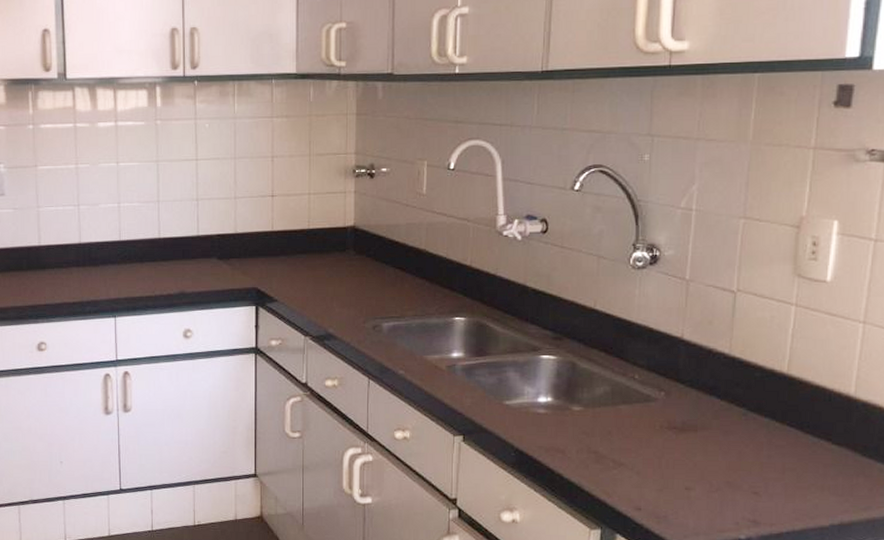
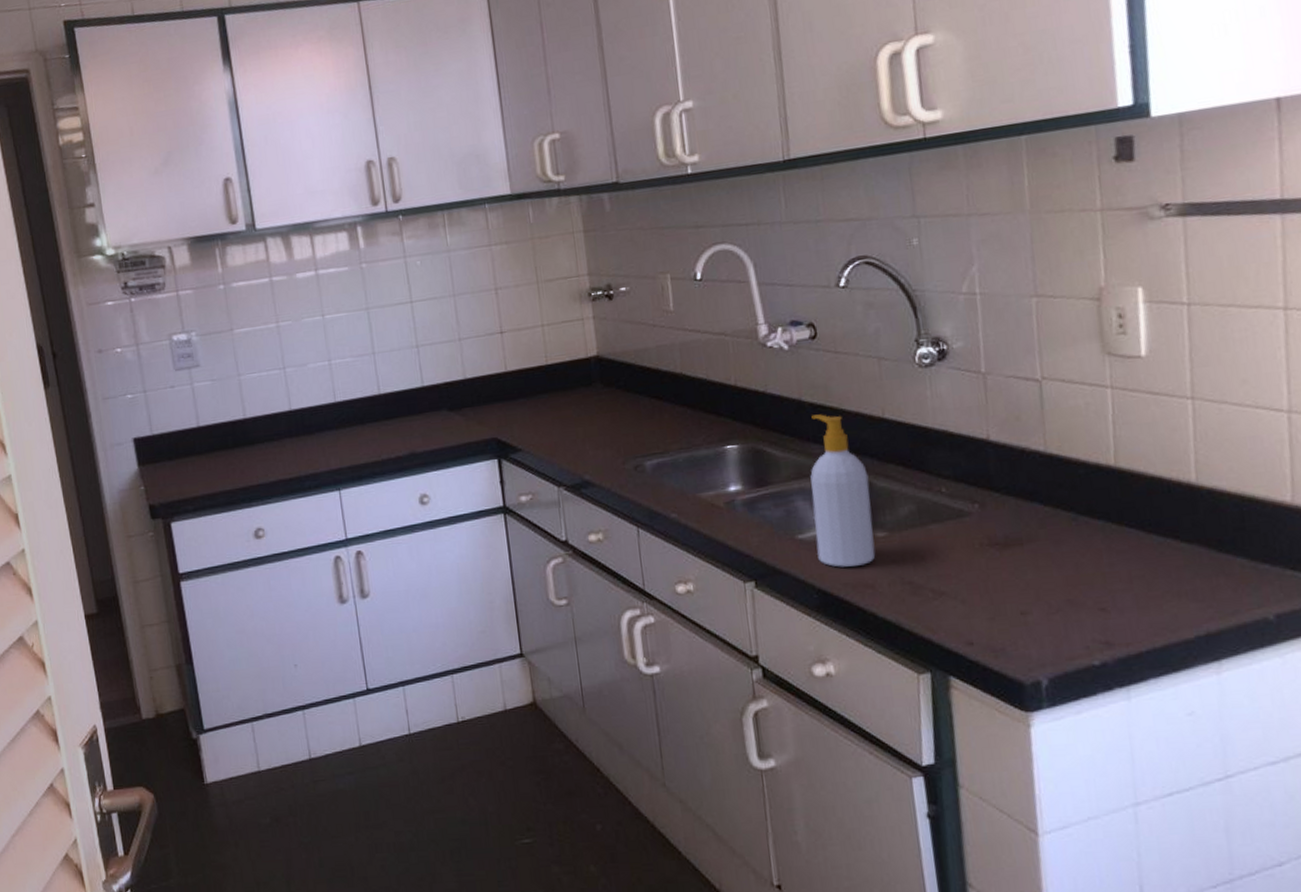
soap bottle: none [520,299,574,433] -> present [810,414,876,567]

